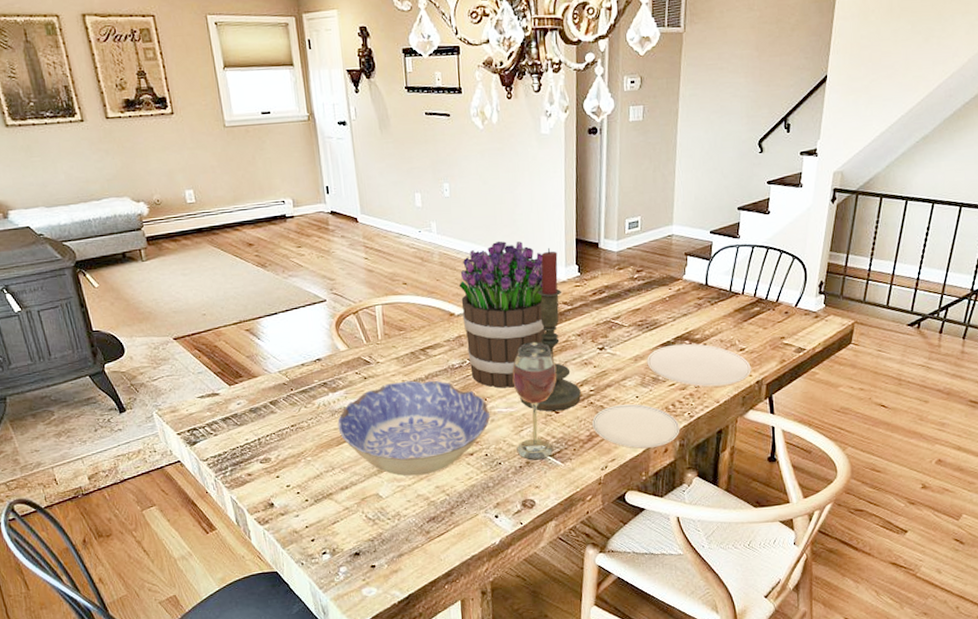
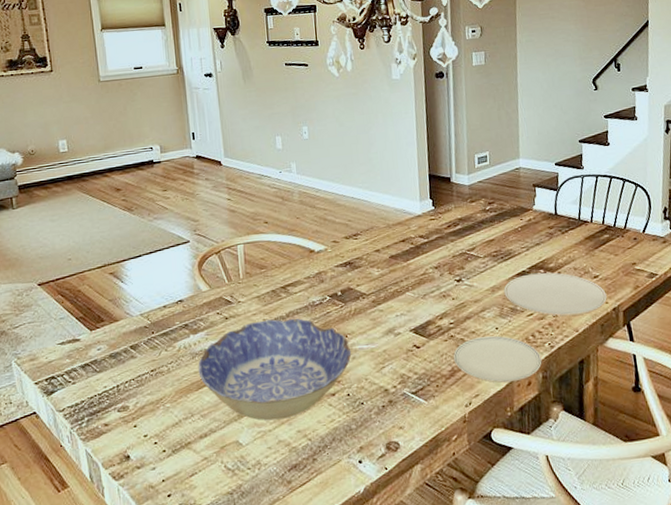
bouquet: present [458,241,545,388] -> none [318,178,403,324]
wineglass: present [512,341,557,460] -> none [371,275,417,399]
candle: present [520,247,581,412] -> none [381,183,441,347]

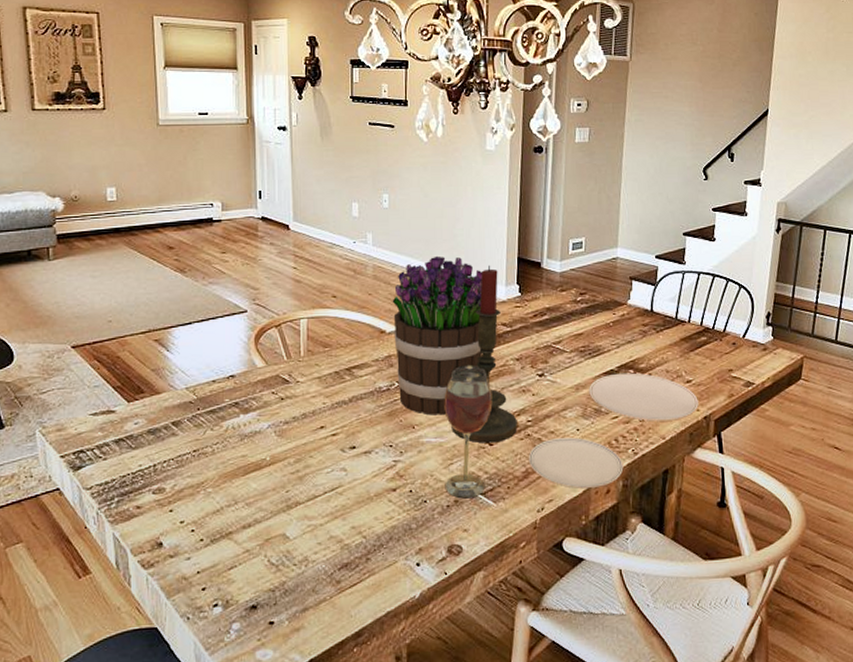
bowl: present [198,318,352,421] -> none [246,403,418,514]
bouquet: none [318,178,403,324] -> present [392,255,482,415]
wineglass: none [371,275,417,399] -> present [444,364,493,499]
candle: none [381,183,441,347] -> present [451,265,517,444]

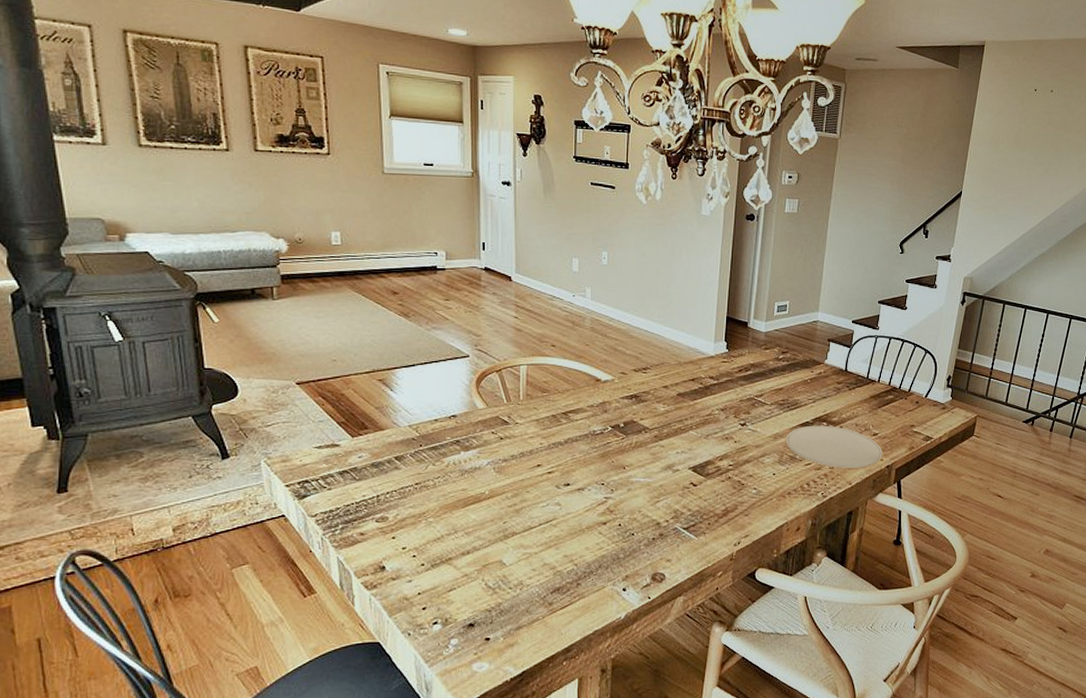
bouquet: present [392,255,482,415] -> none [608,312,693,458]
wineglass: present [444,364,493,499] -> none [651,413,698,533]
candle: present [451,265,517,444] -> none [659,322,720,484]
plate: present [529,437,624,489] -> none [729,481,813,527]

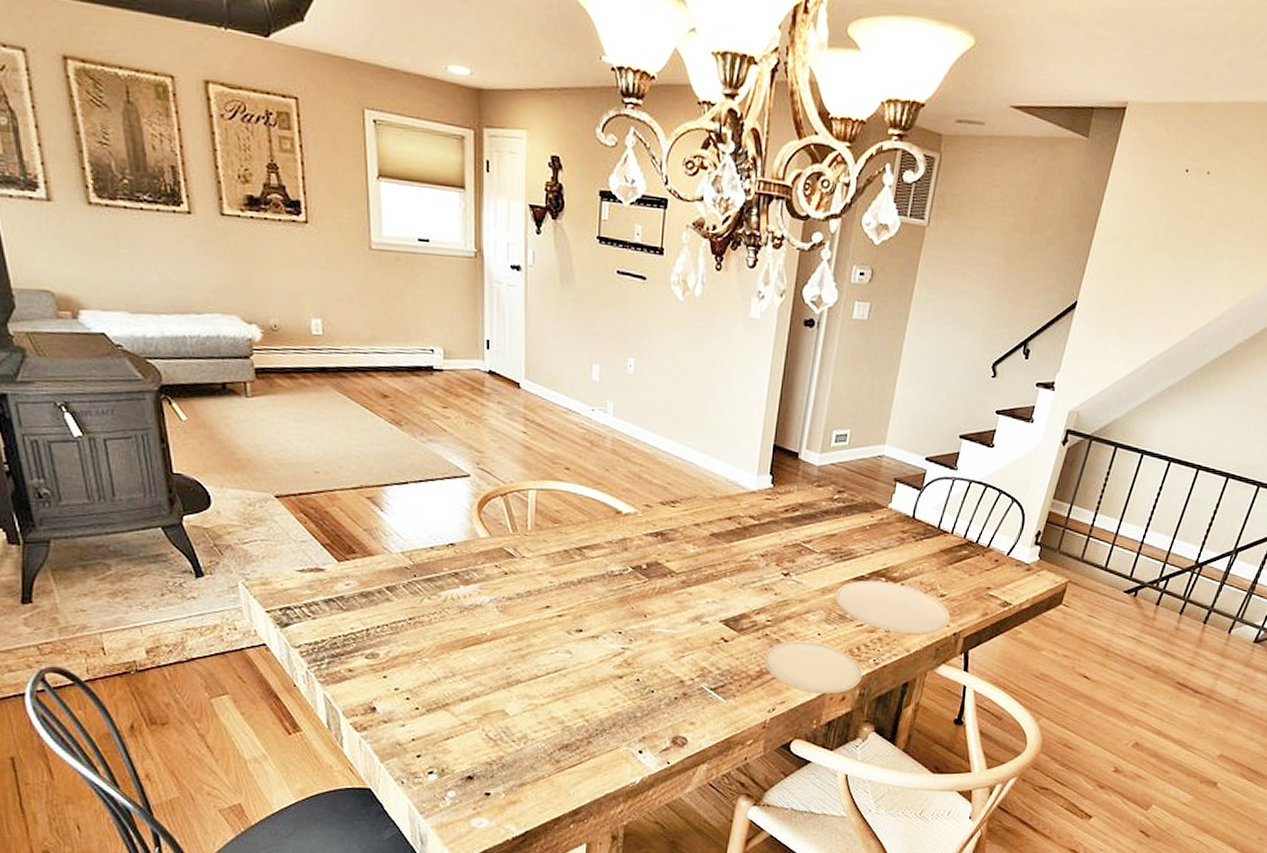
plate: none [729,481,813,527] -> present [764,641,863,695]

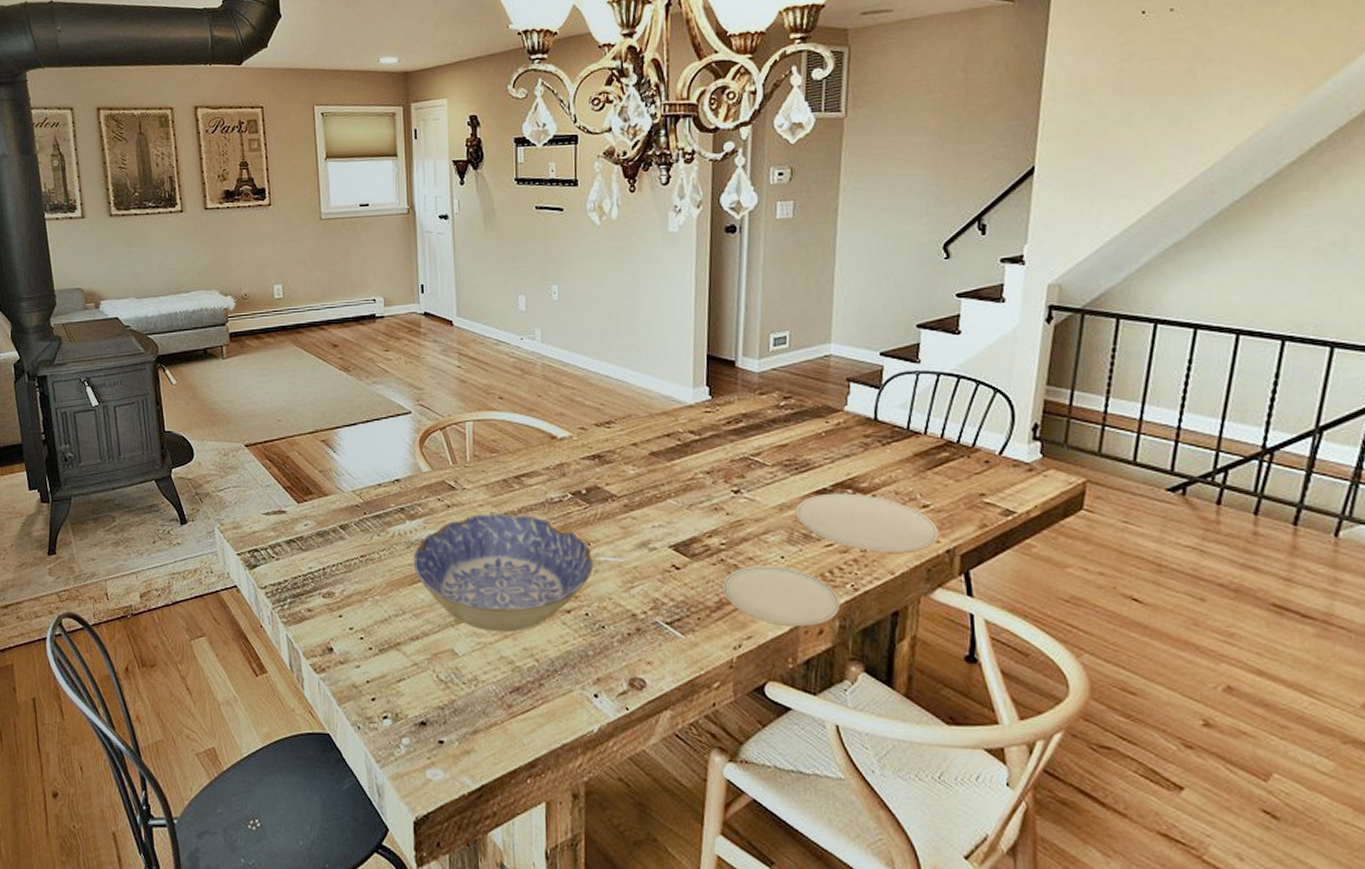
bowl: none [466,583,649,695] -> present [413,513,594,632]

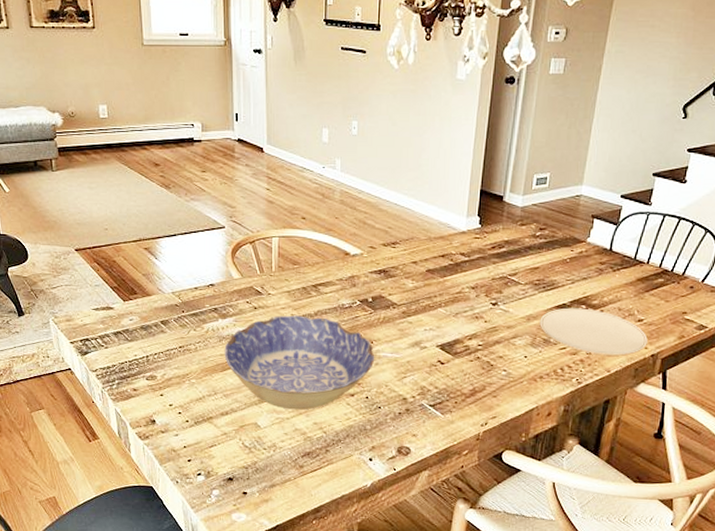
plate: present [723,566,841,628] -> none [477,363,567,411]

